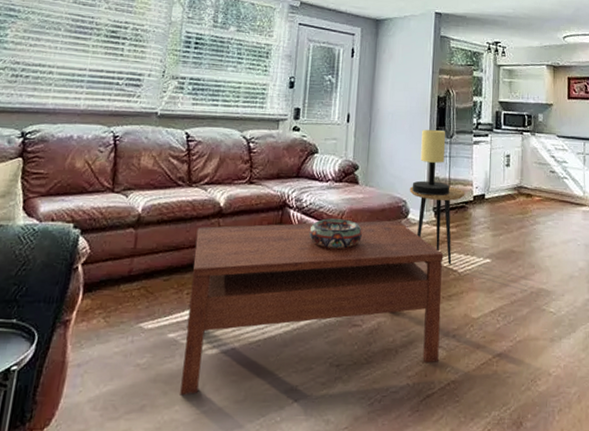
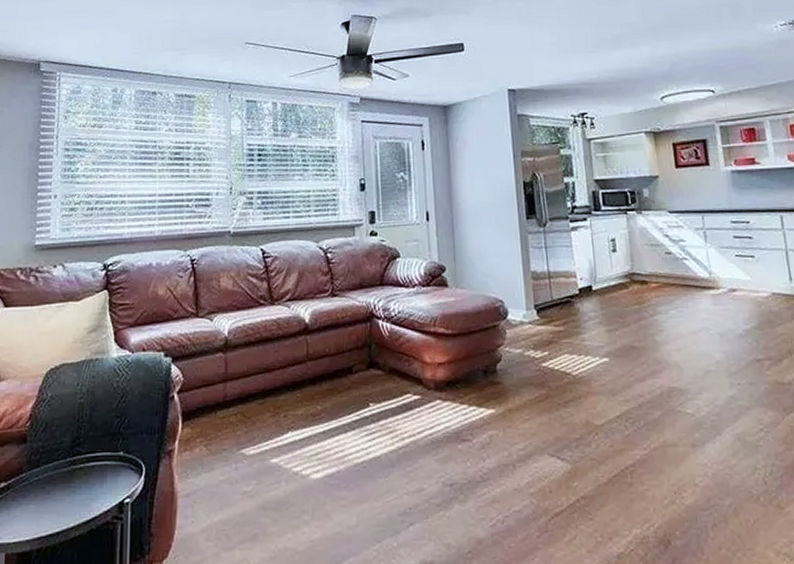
coffee table: present [180,220,444,396] -> none [285,323,563,523]
decorative bowl: present [309,218,362,249] -> none [401,326,459,359]
side table: present [409,186,465,265] -> none [505,281,569,368]
table lamp: present [412,129,449,196] -> none [507,219,550,293]

